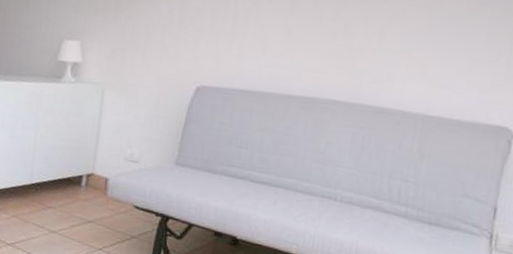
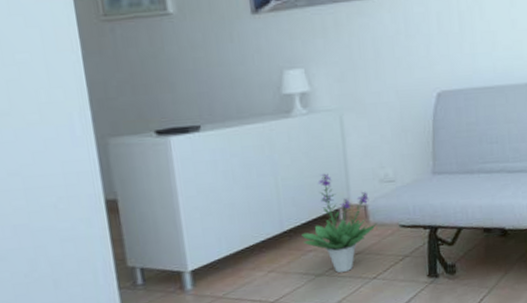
potted plant: none [46,139,115,236] -> present [301,173,378,273]

